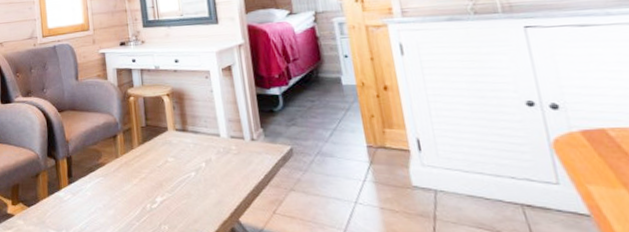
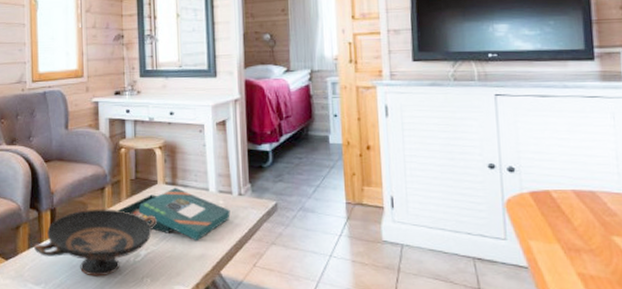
decorative bowl: none [53,156,171,224] -> present [34,209,158,277]
board game: none [131,133,245,188] -> present [118,187,231,242]

